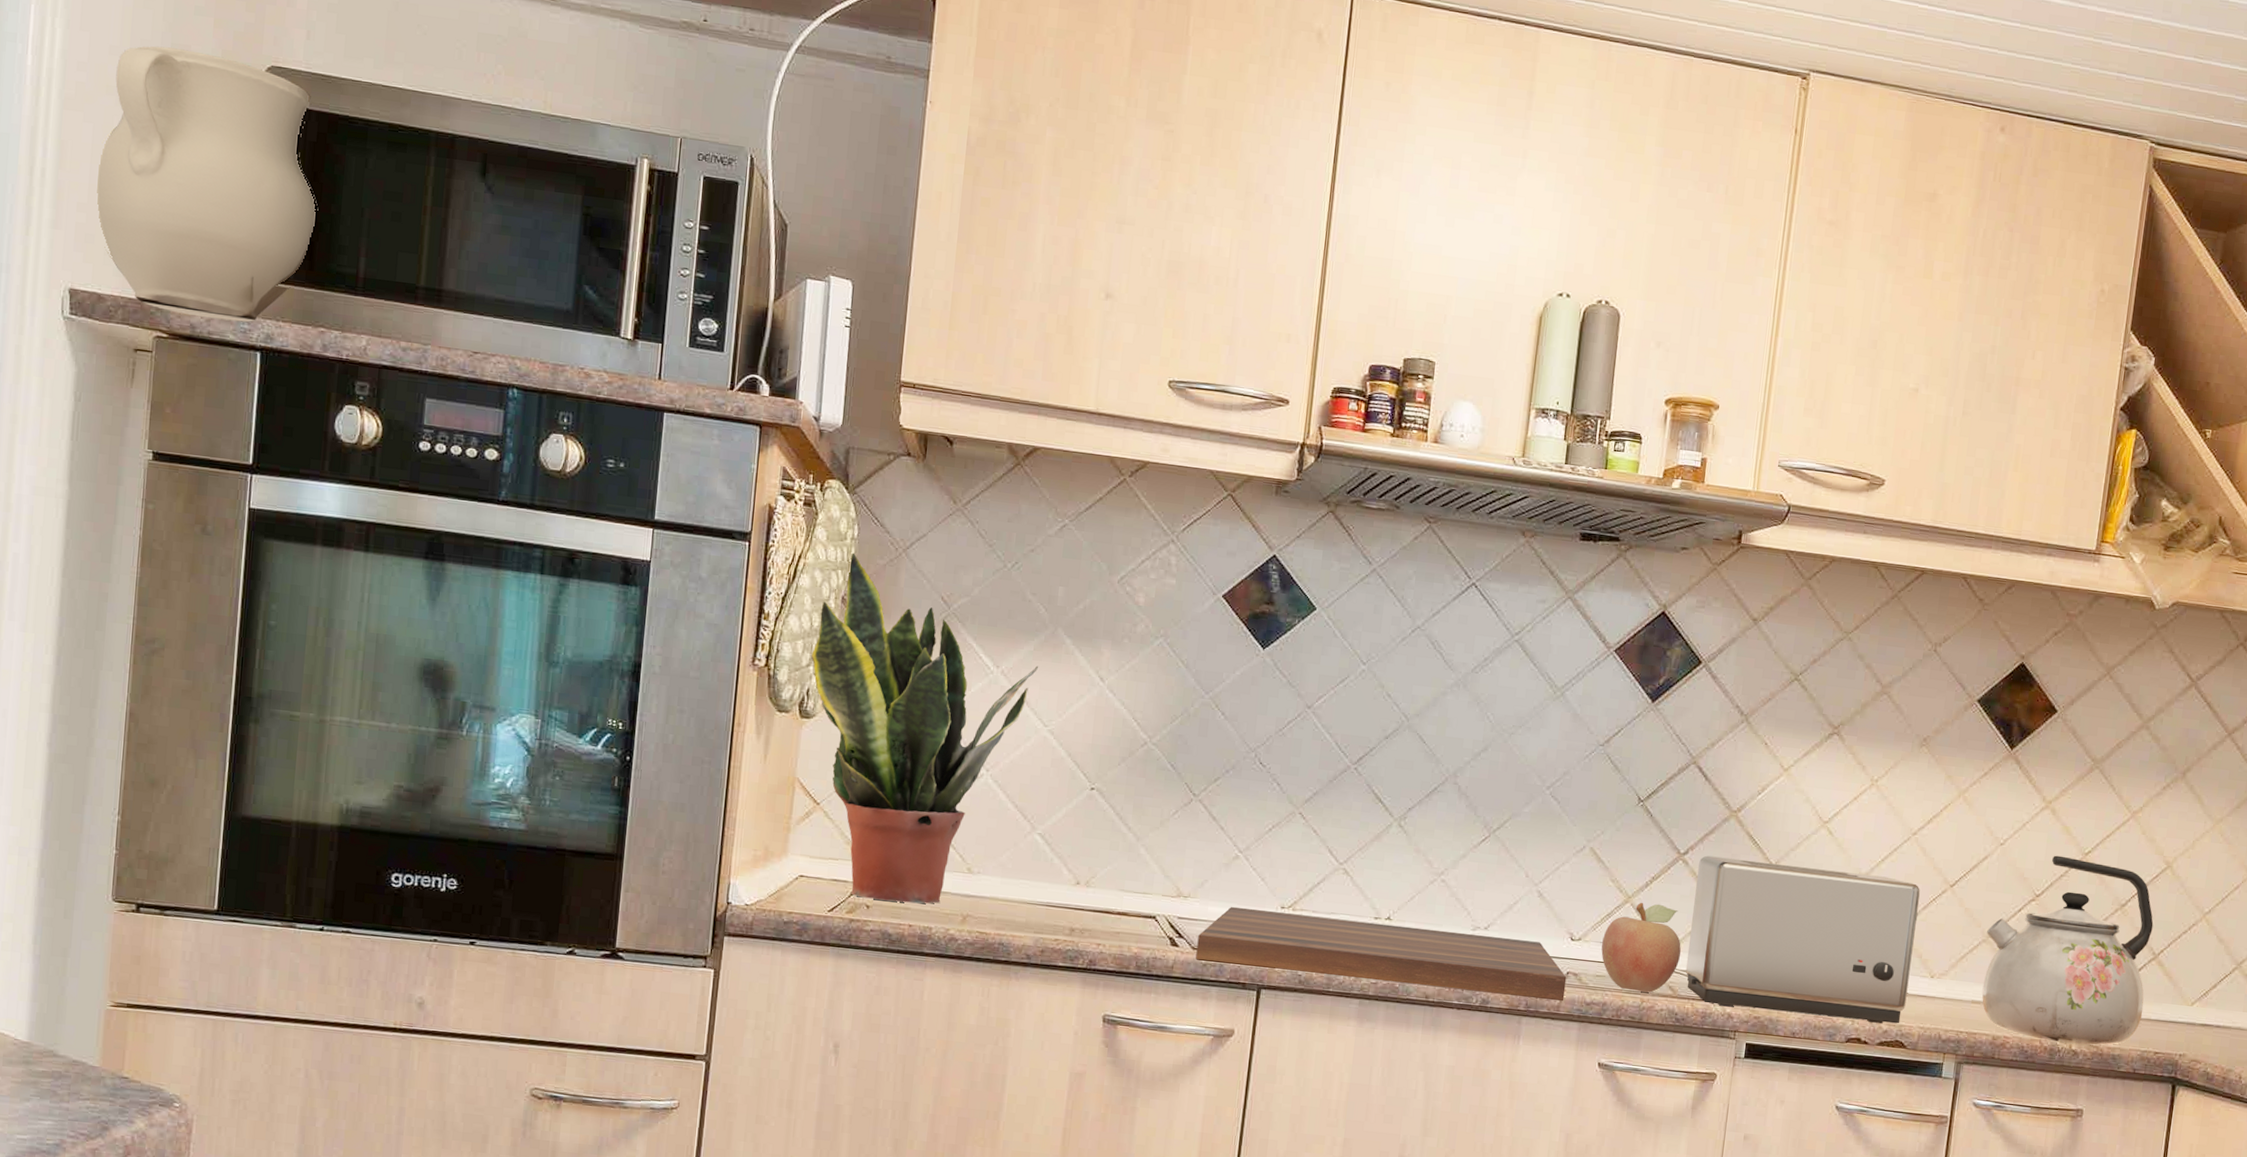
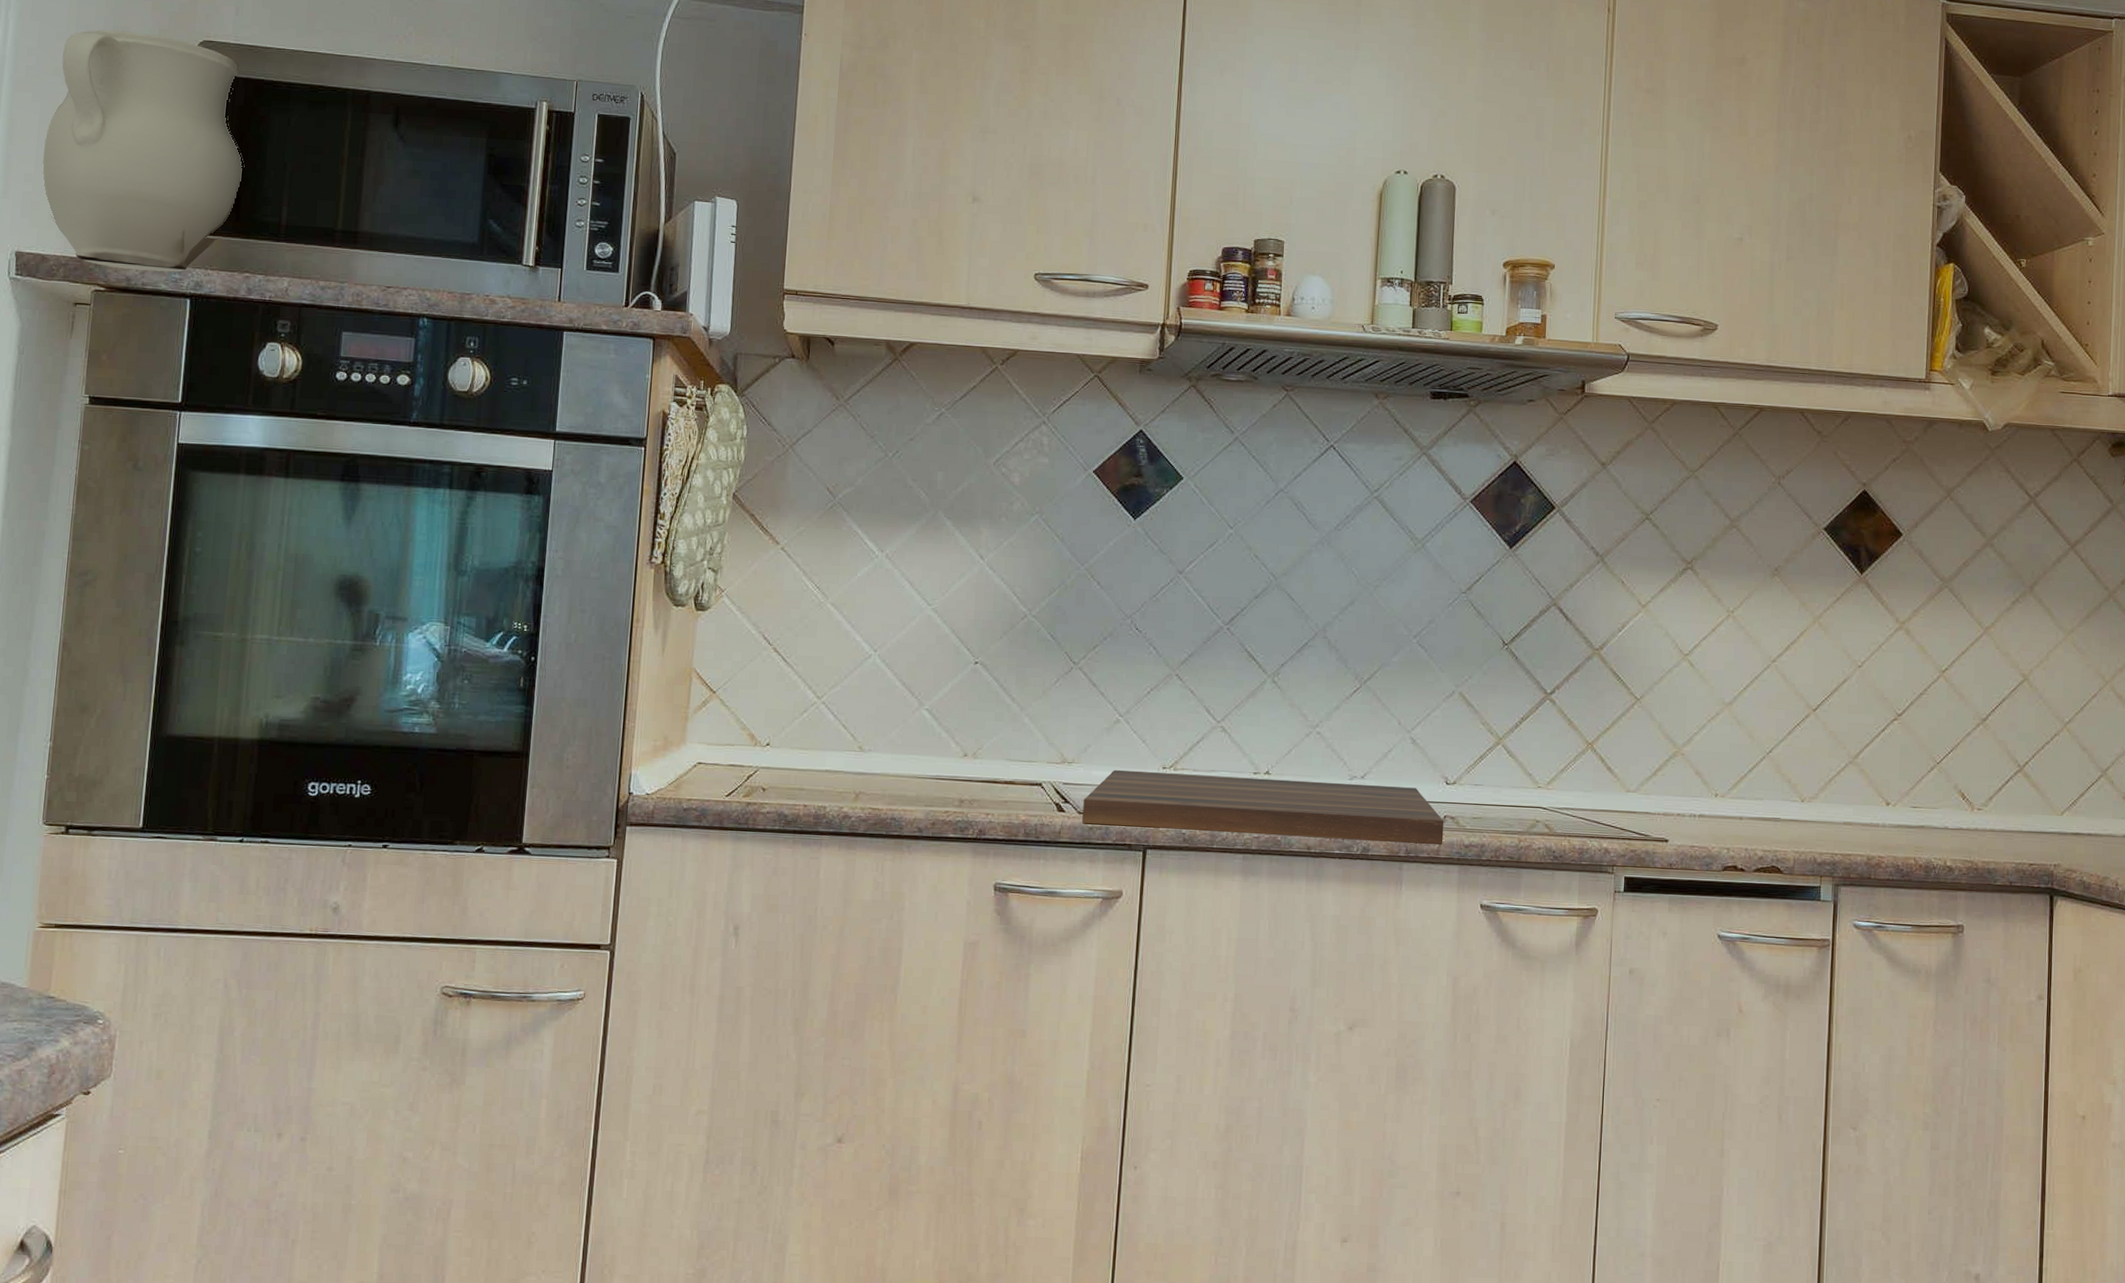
potted plant: present [811,552,1039,904] -> none [705,451,921,784]
fruit: present [1601,902,1681,993] -> none [1476,743,1554,832]
toaster: present [1685,855,1920,1025] -> none [1560,694,1784,851]
kettle: present [1981,855,2154,1046] -> none [1852,674,2016,861]

